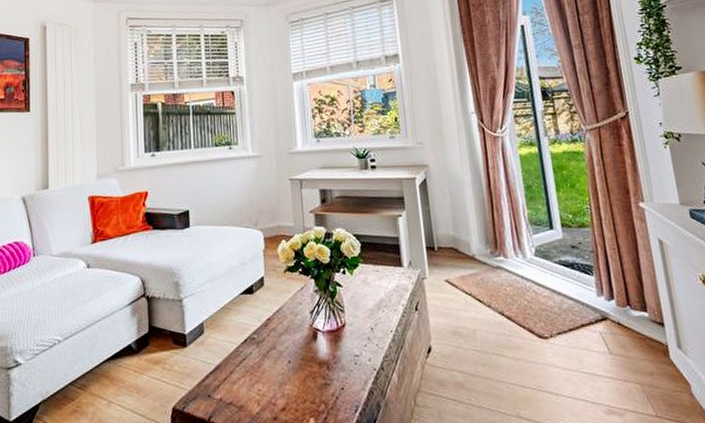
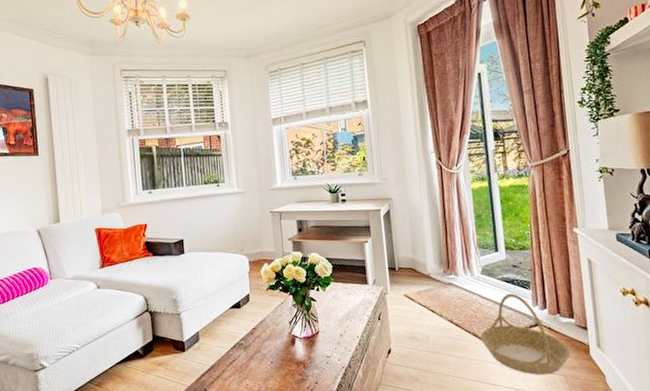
basket: none [537,280,646,383] -> present [480,293,570,375]

